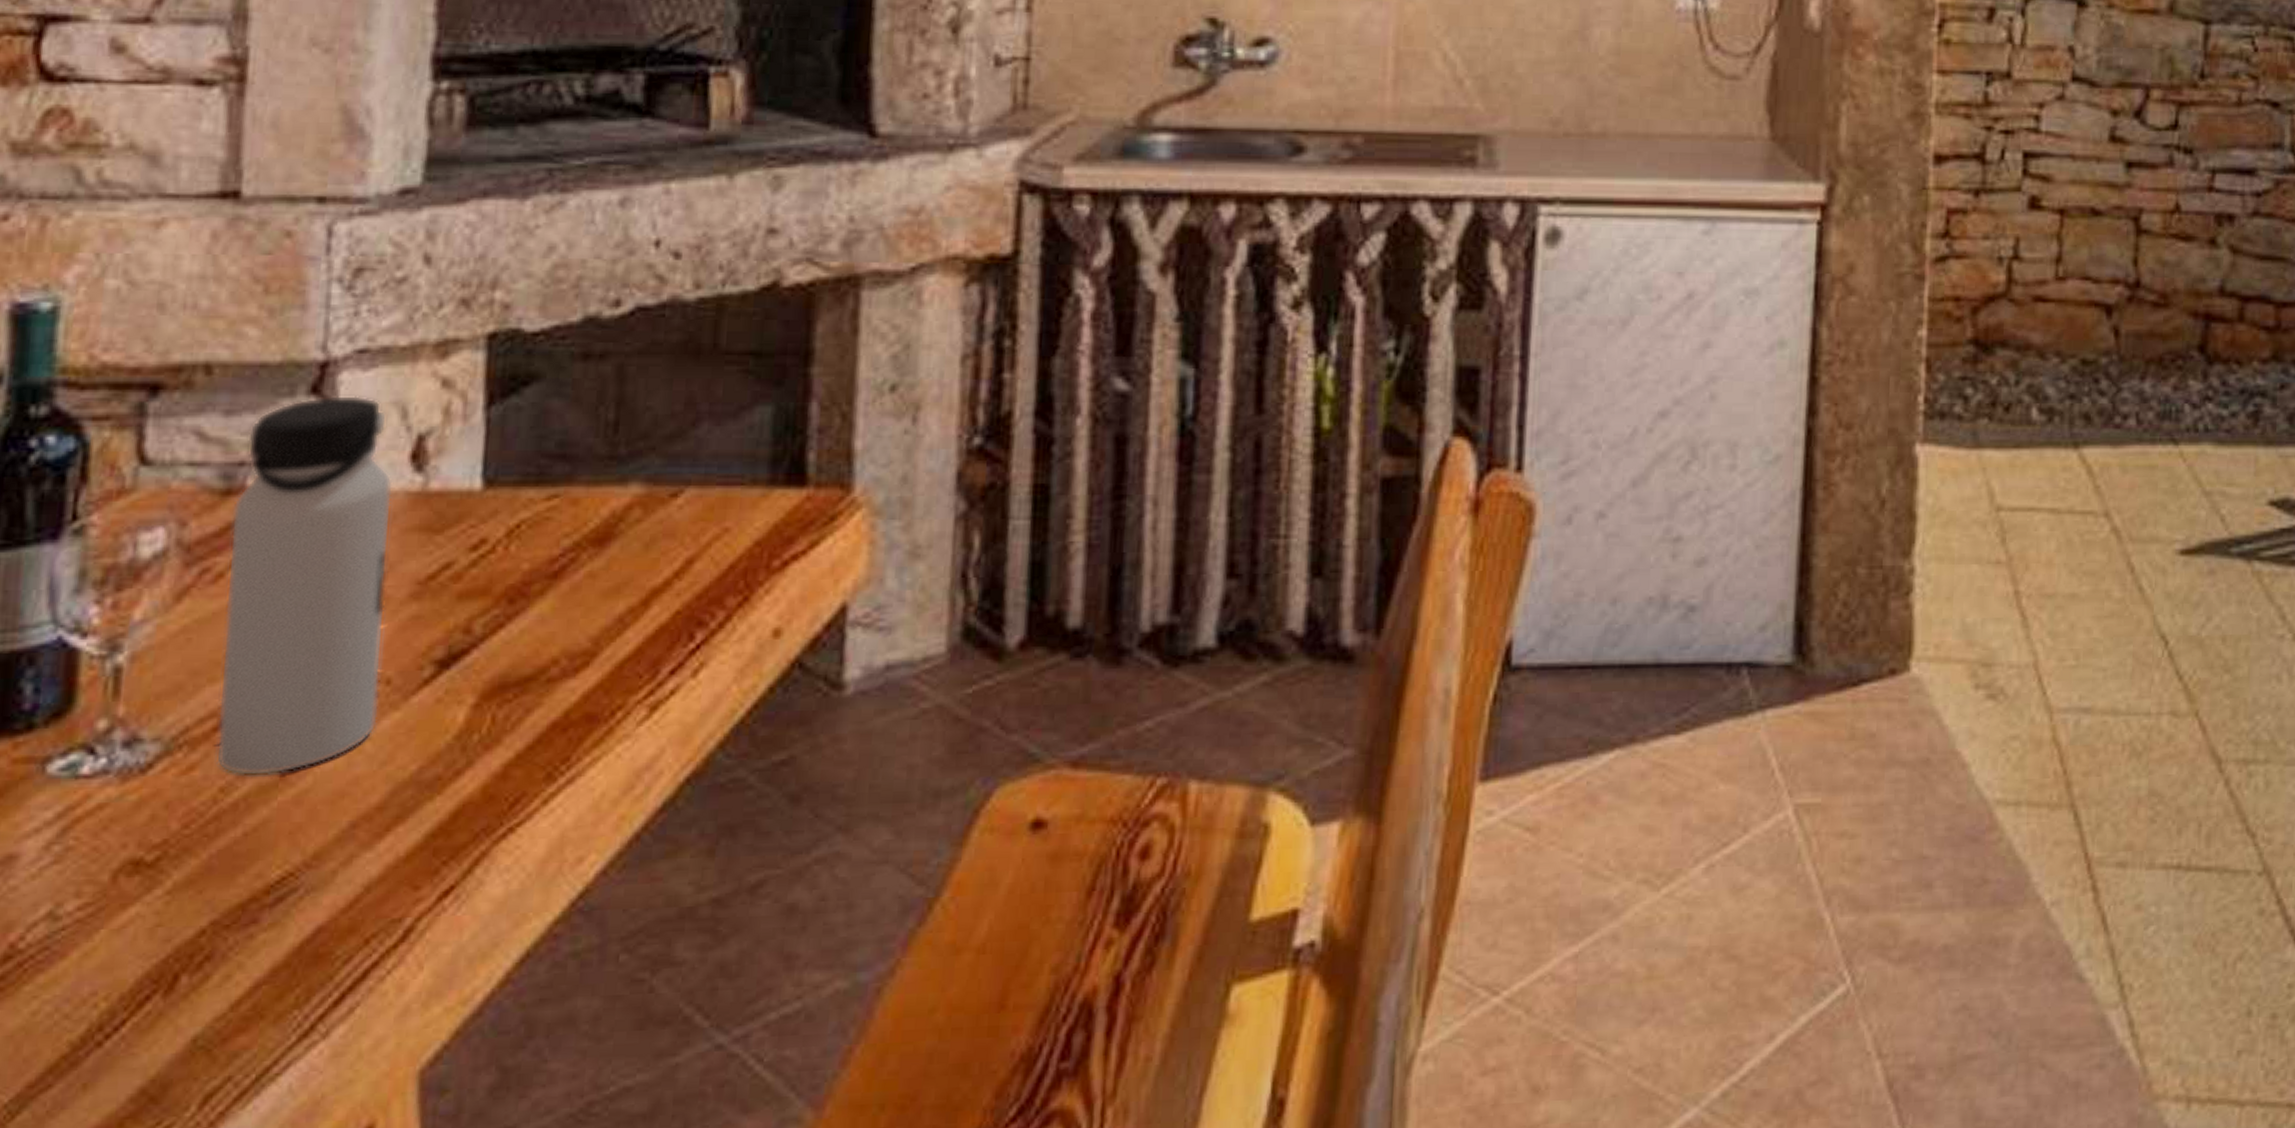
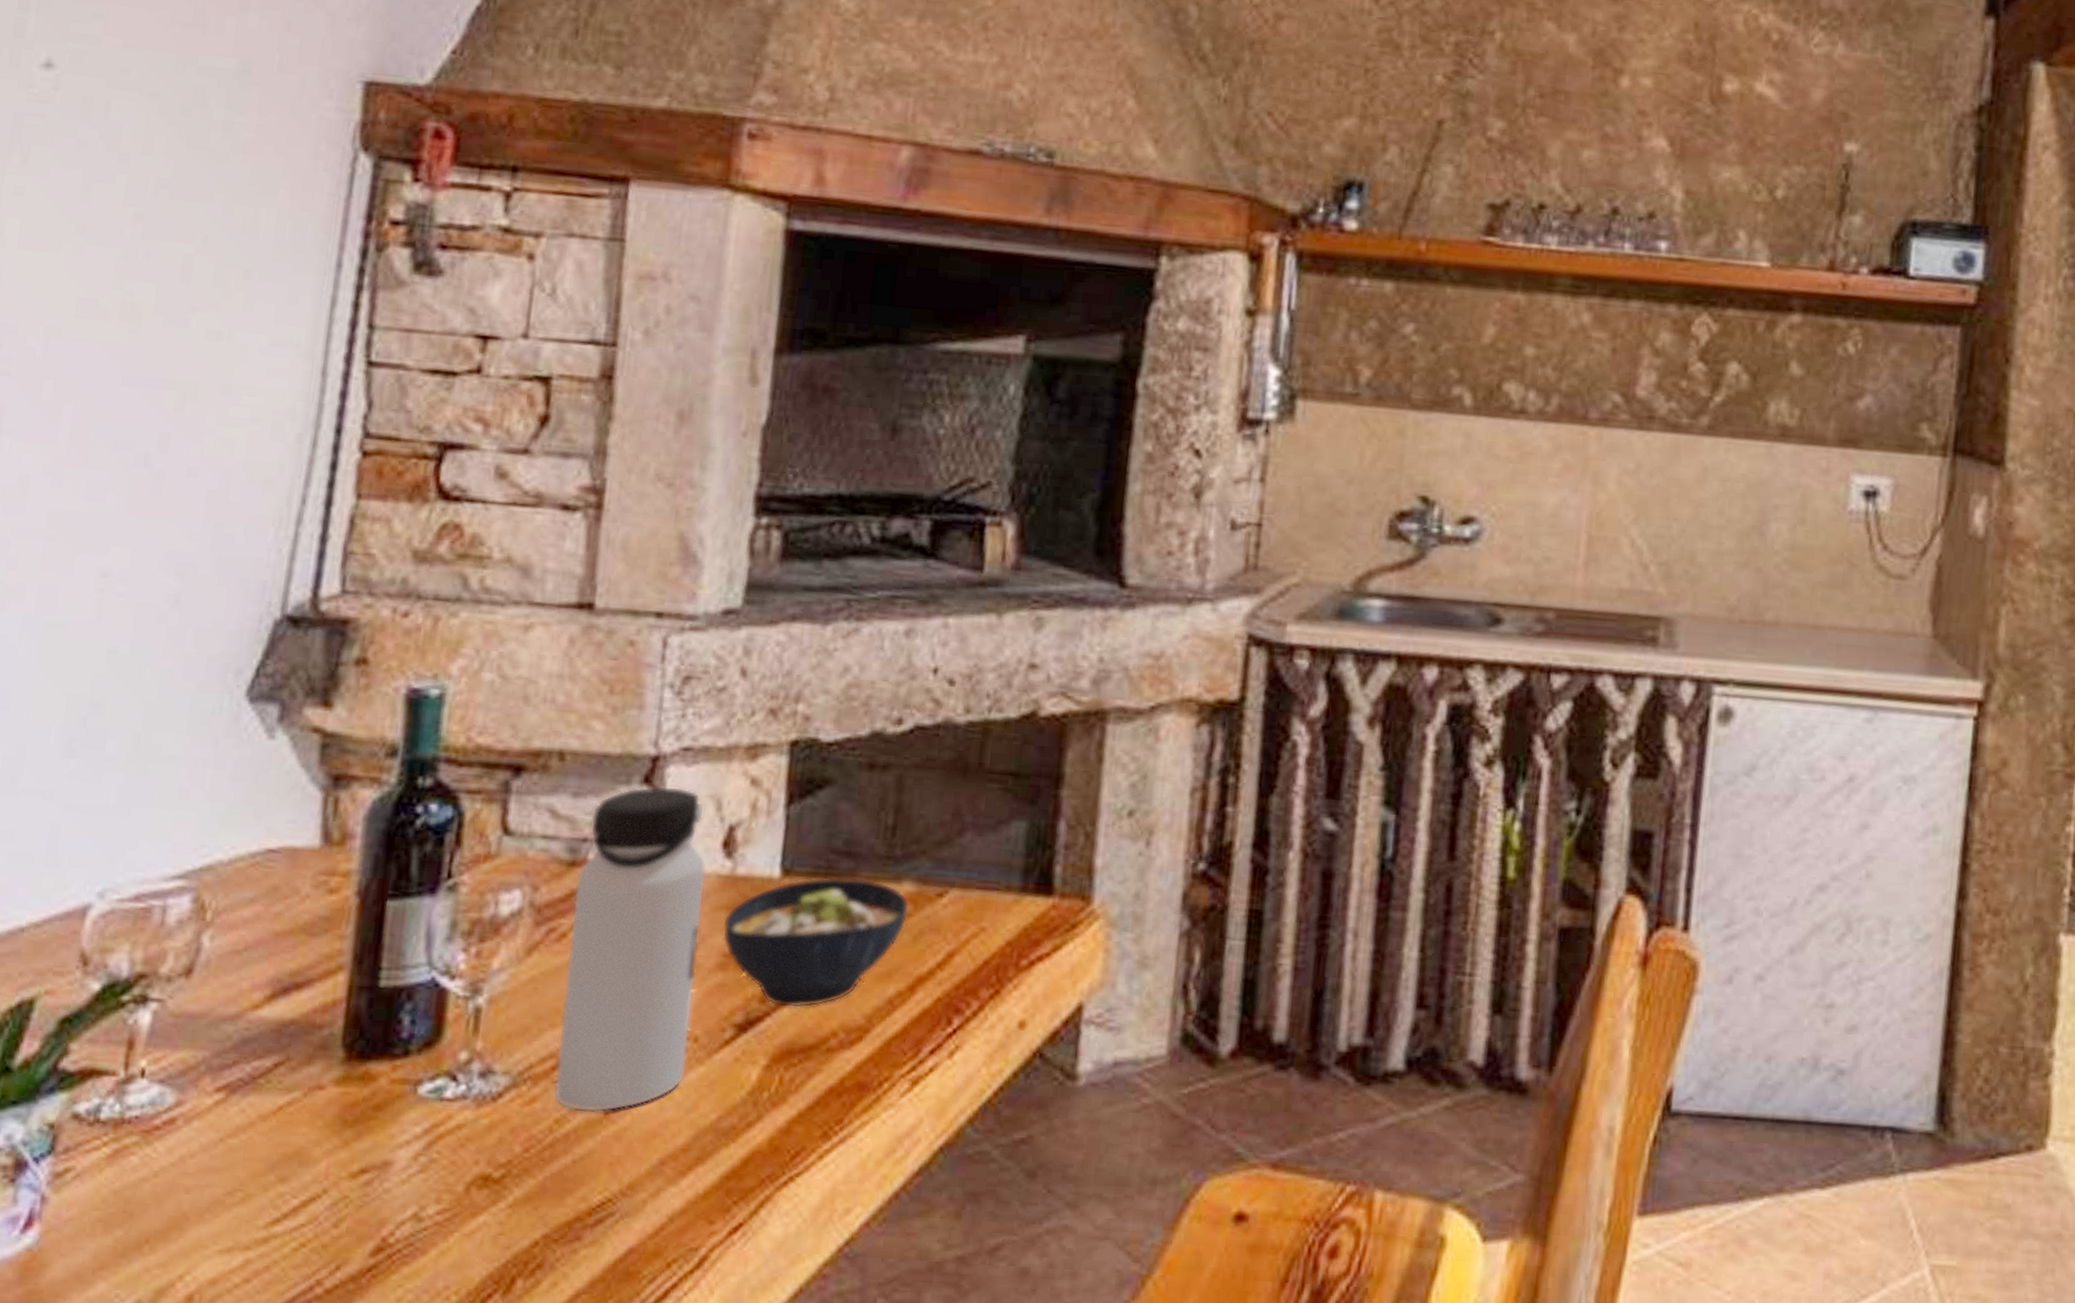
bowl: none [414,483,639,637] -> present [722,876,910,1009]

